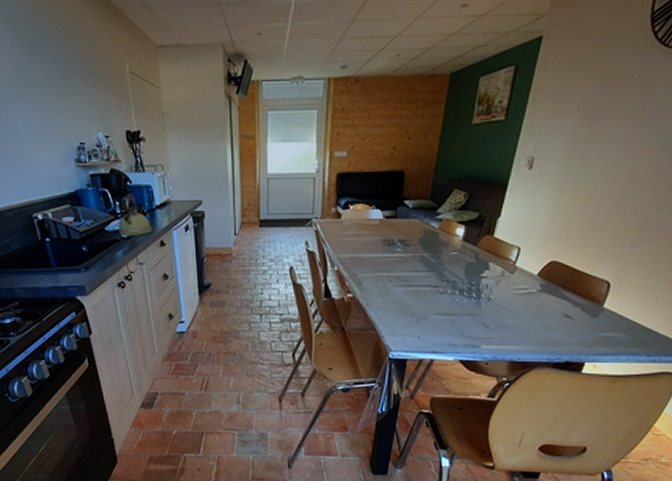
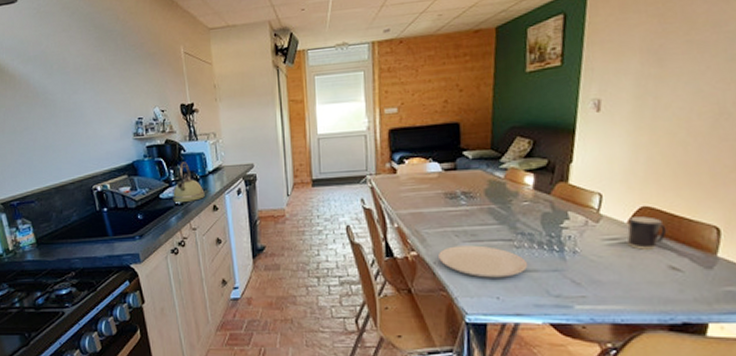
plate: none [372,290,449,320] -> present [439,245,528,278]
mug: none [533,270,568,299] -> present [627,216,667,250]

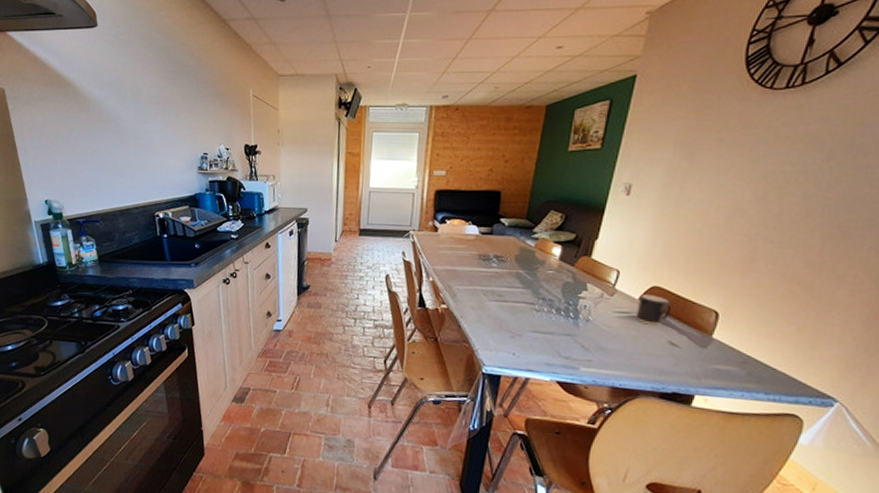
kettle: present [173,161,206,203] -> none [229,199,261,238]
plate: present [439,245,528,278] -> none [466,303,545,337]

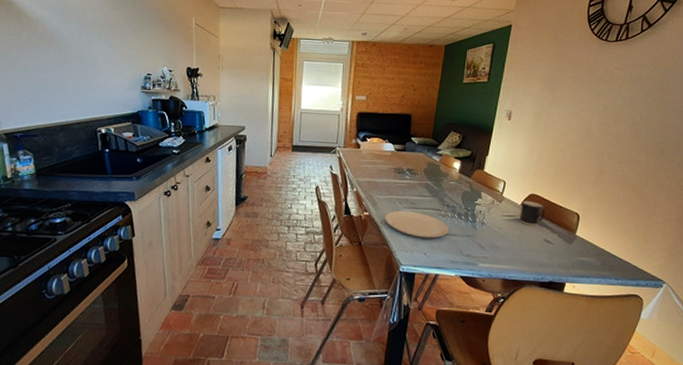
plate: none [466,303,545,337] -> present [385,210,450,239]

